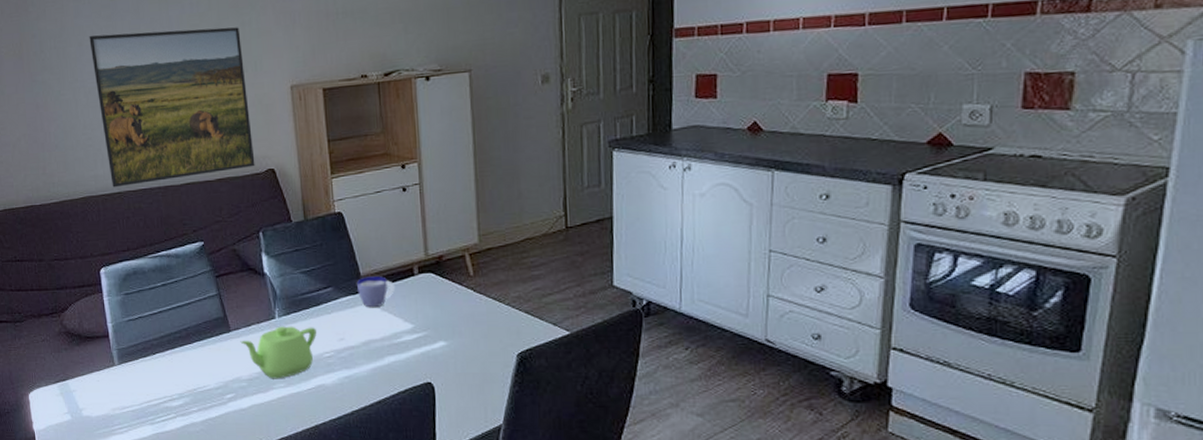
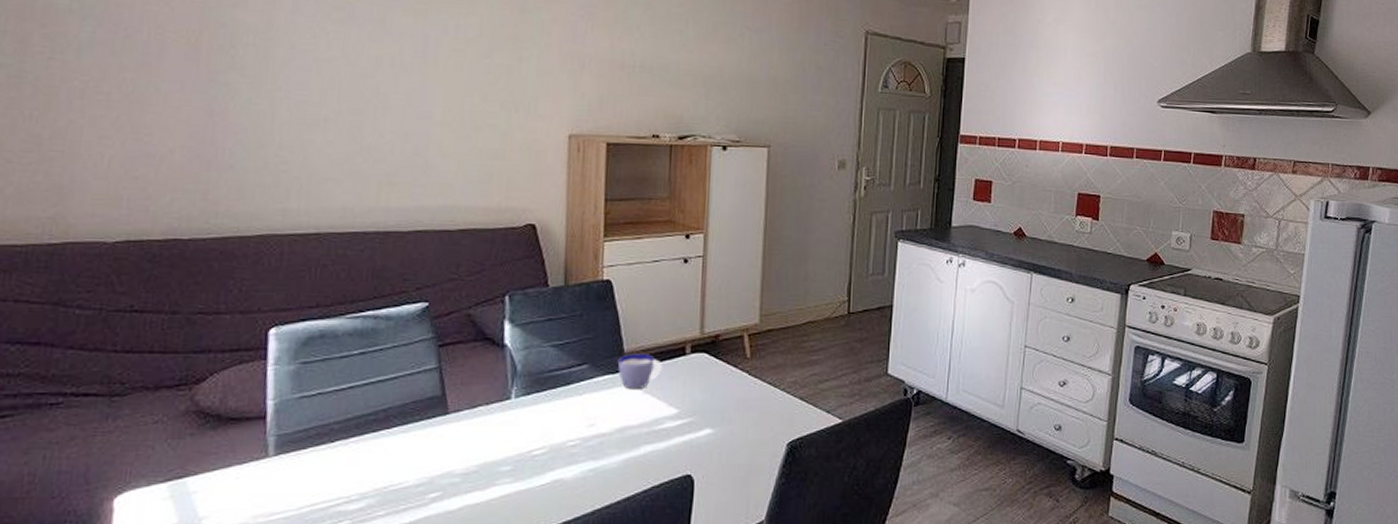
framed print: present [89,27,255,188] -> none [307,38,515,227]
teapot: present [240,326,317,379] -> none [459,408,562,473]

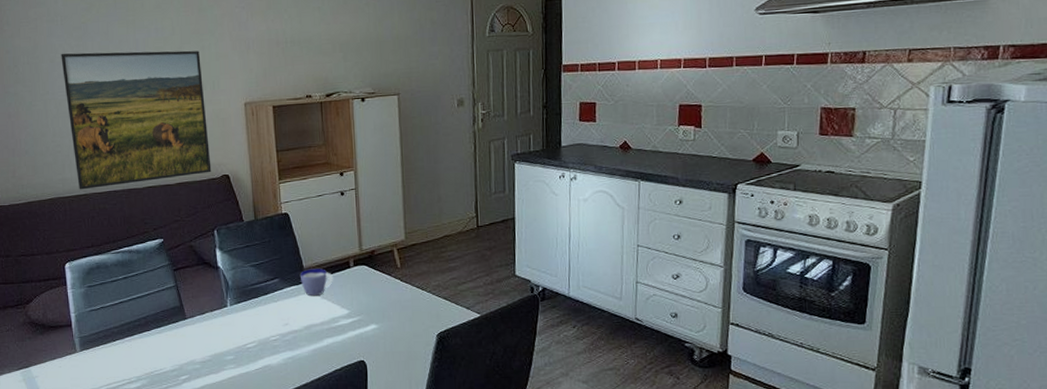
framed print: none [307,38,515,227] -> present [61,50,212,190]

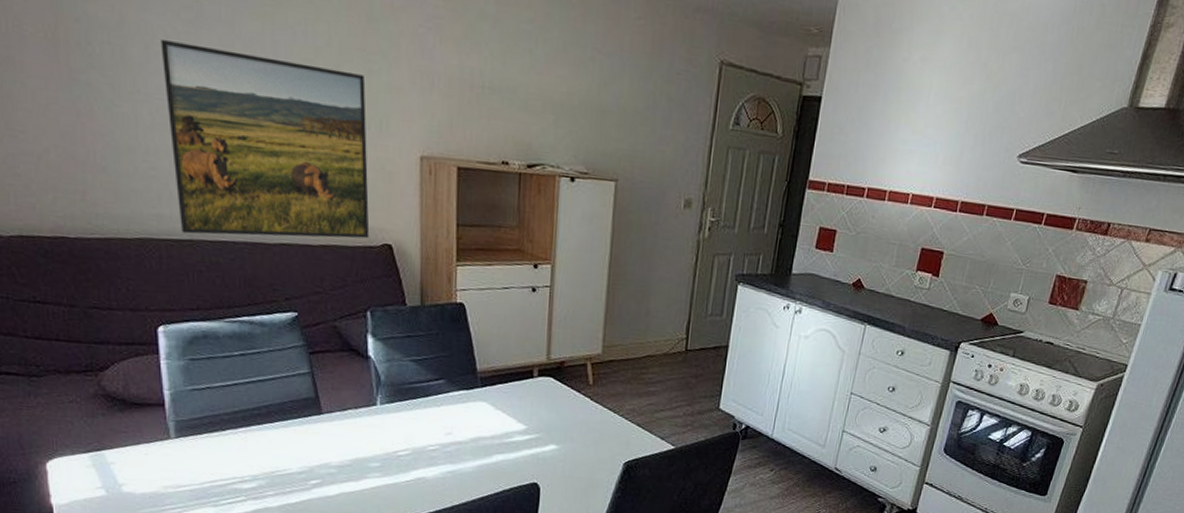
cup: present [300,268,333,297] -> none [472,373,511,406]

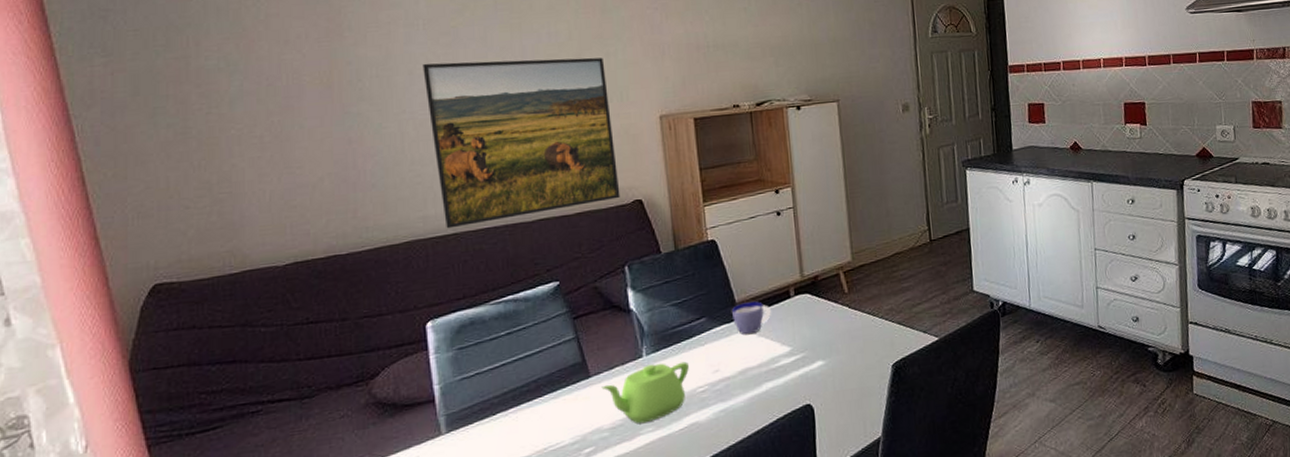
teapot: none [332,414,422,469] -> present [601,361,689,424]
cup: none [472,373,511,406] -> present [732,301,771,335]

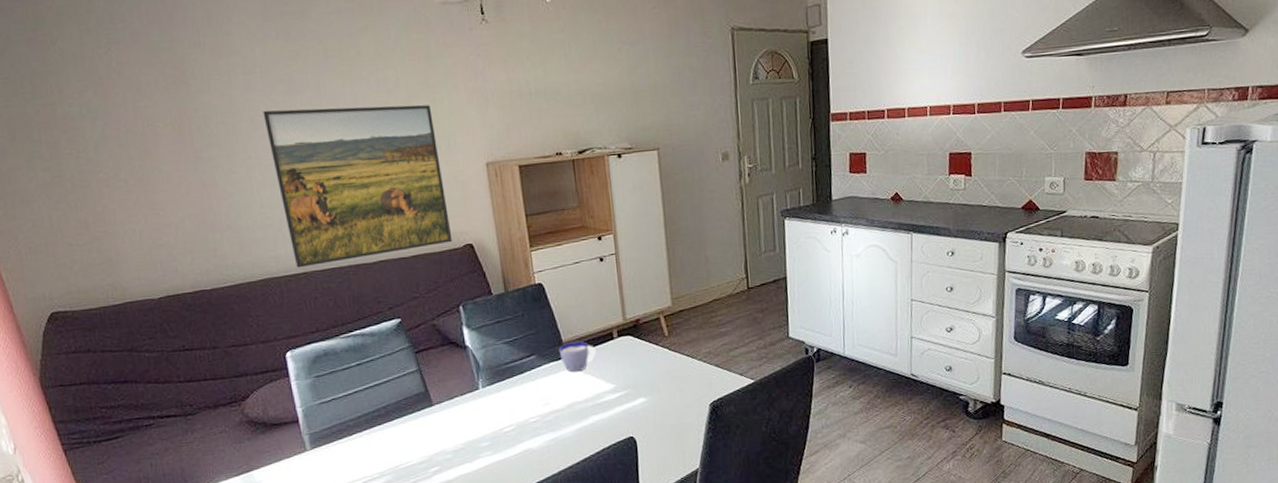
teapot: present [601,361,689,424] -> none [443,394,522,449]

